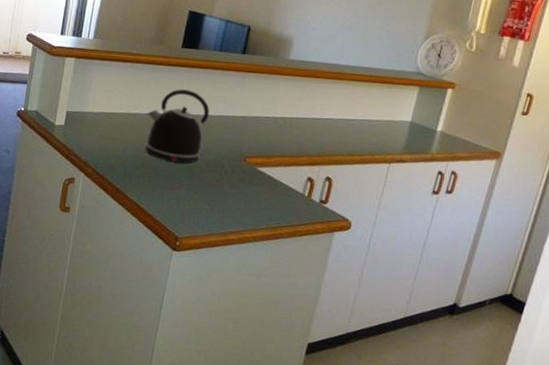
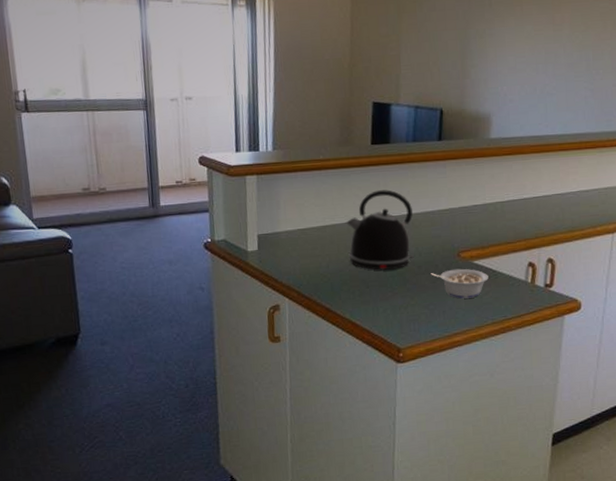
legume: none [217,172,269,202] -> present [431,268,489,299]

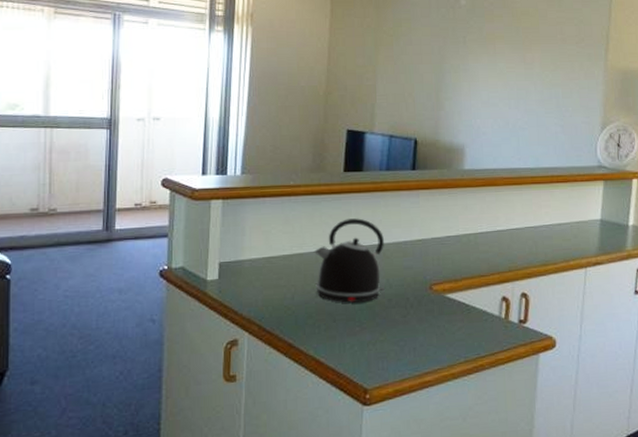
legume: present [431,268,489,299] -> none [401,302,461,335]

